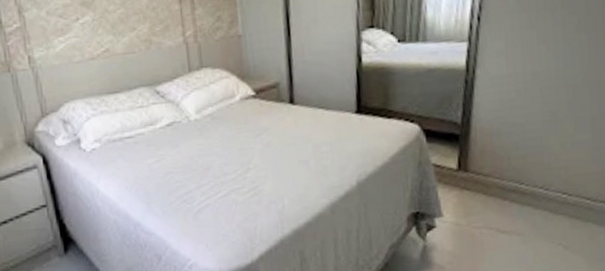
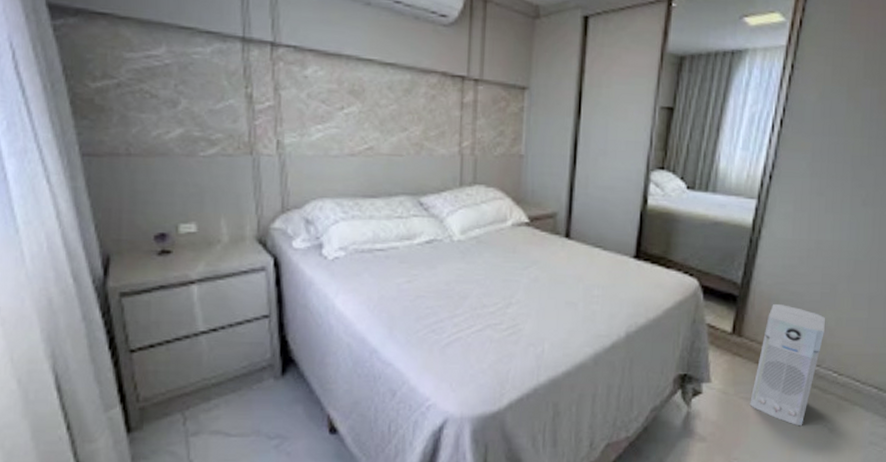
air purifier: none [482,136,550,247] -> present [750,303,825,427]

